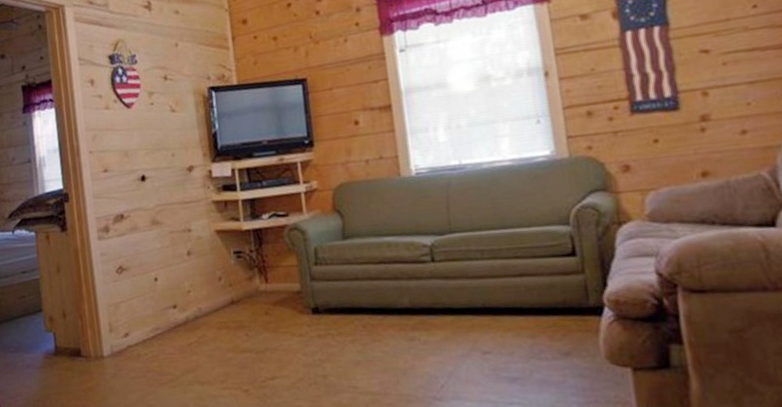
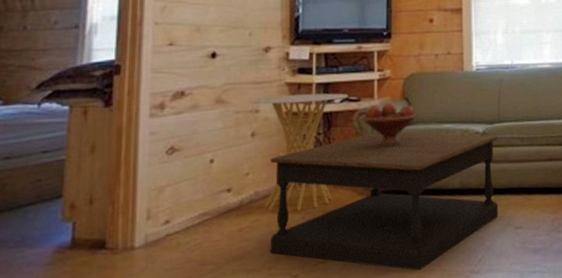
side table: none [182,209,276,328] -> present [250,93,349,212]
coffee table: none [208,247,461,394] -> present [270,132,499,271]
fruit bowl: none [293,216,352,262] -> present [363,102,417,146]

